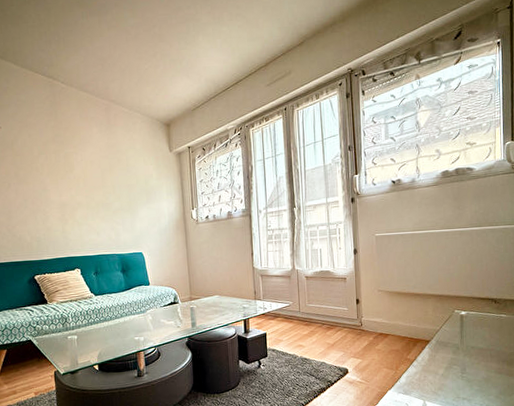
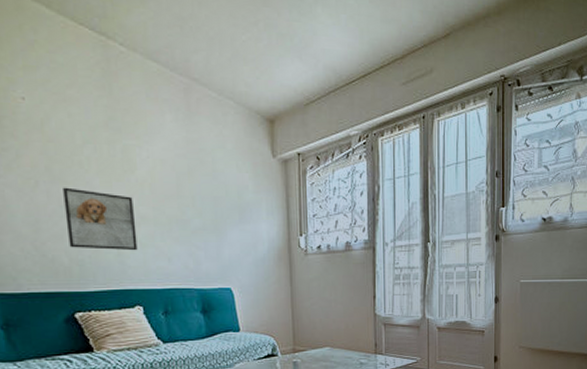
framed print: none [26,186,76,229] -> present [63,187,138,251]

